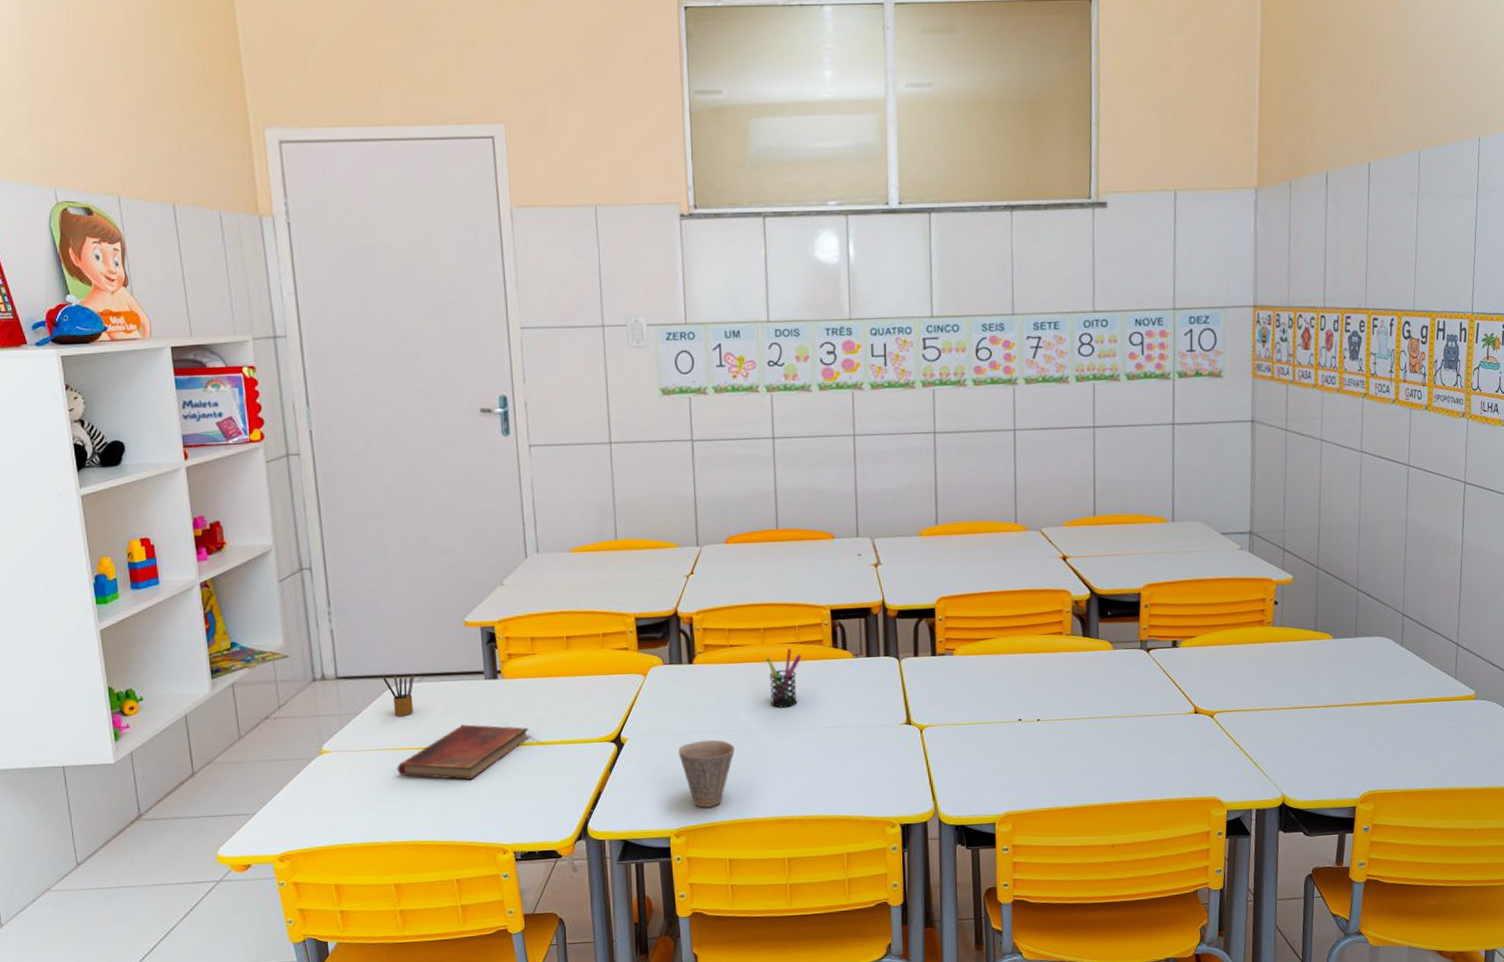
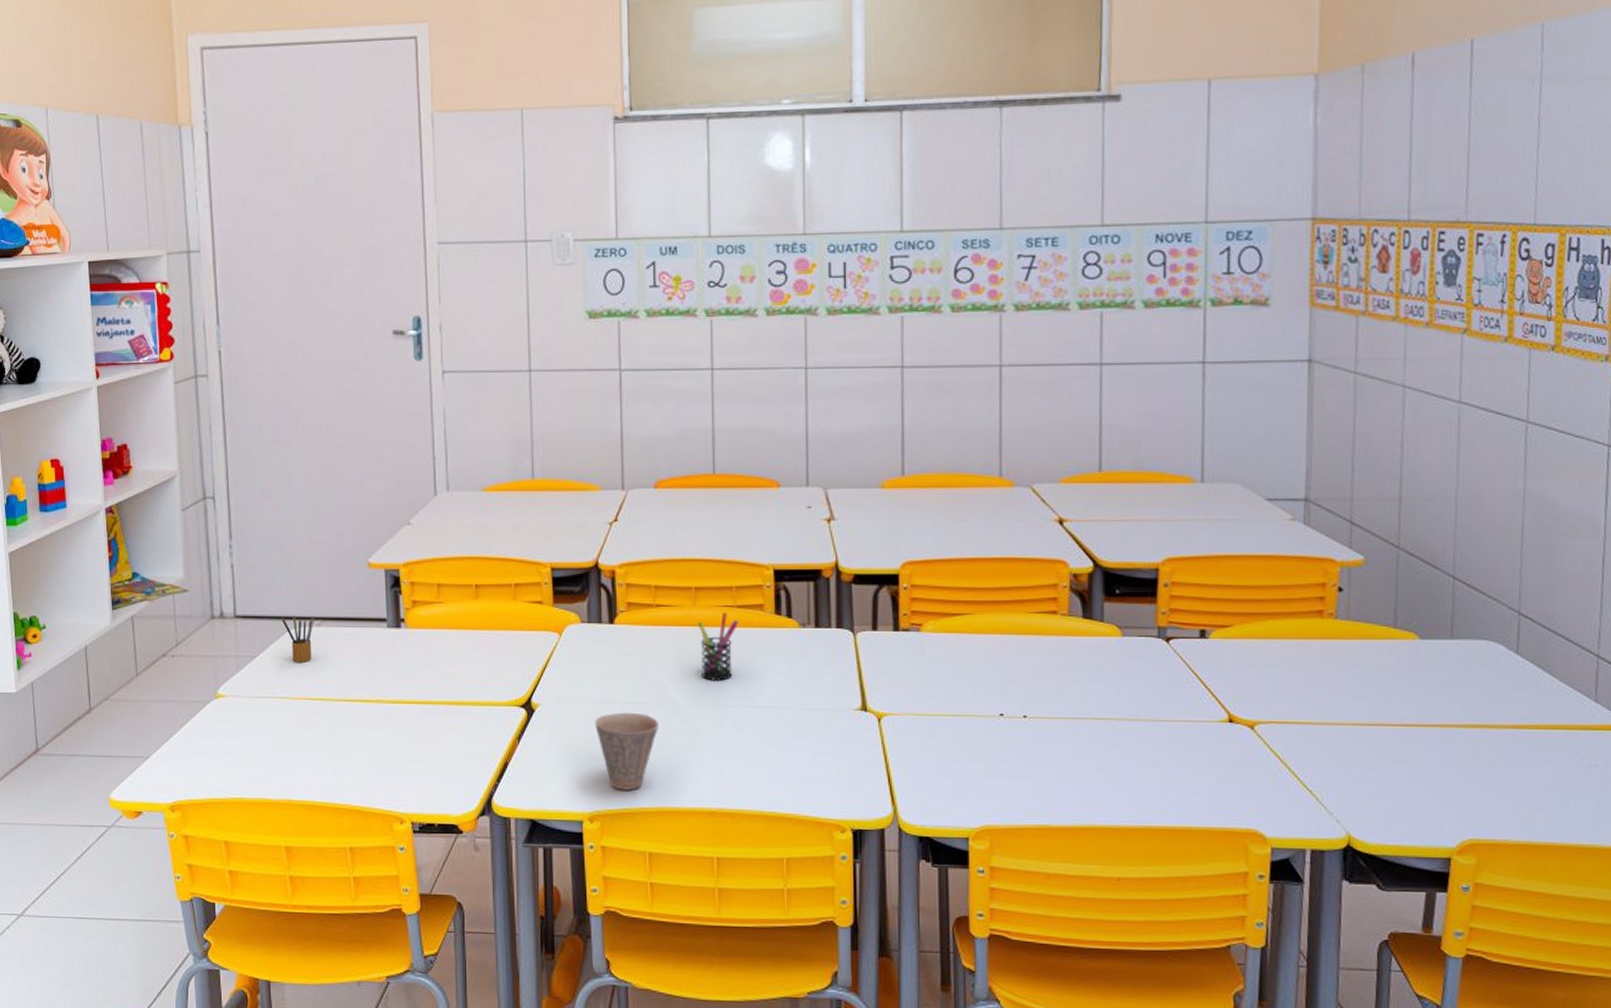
diary: present [397,724,529,780] -> none [292,676,432,737]

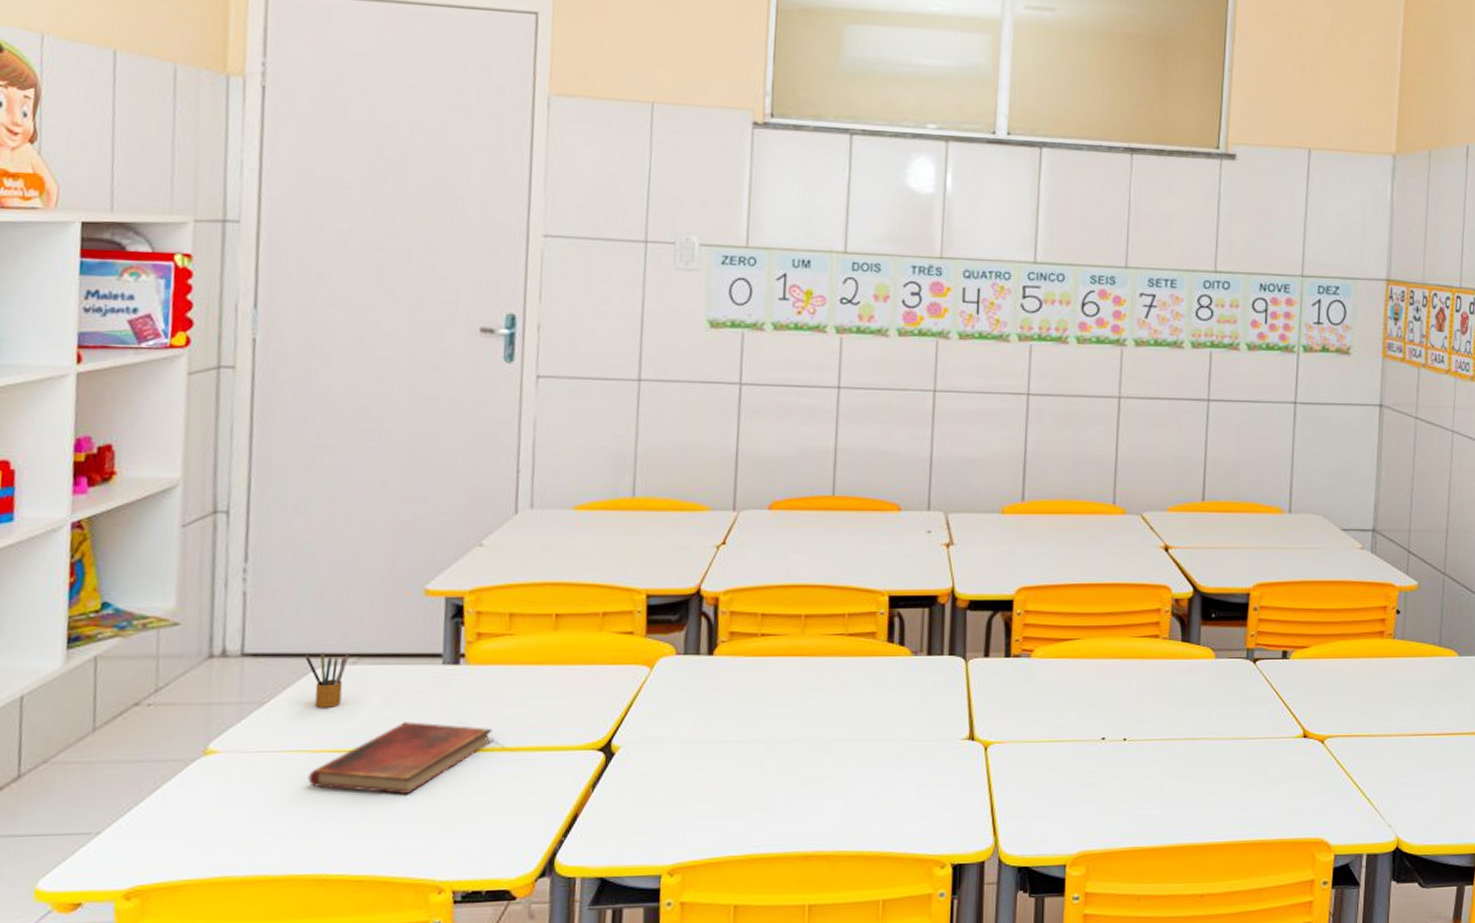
diary: none [292,676,432,737] -> present [308,722,493,794]
cup: present [595,712,658,790] -> none [683,751,755,838]
pen holder: present [697,612,738,681] -> none [804,641,849,714]

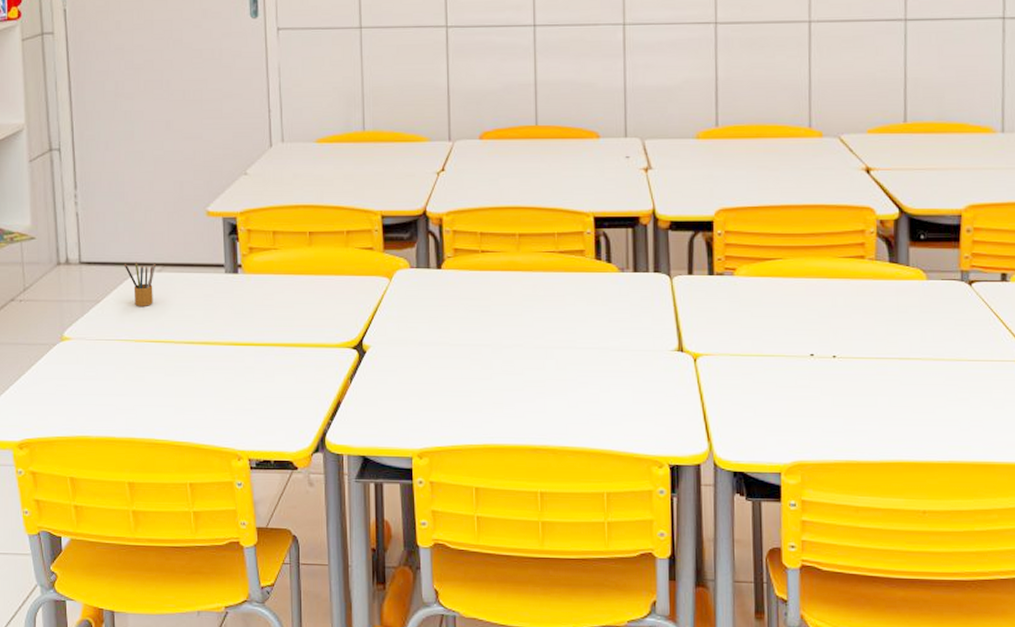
diary: present [308,722,493,794] -> none [135,319,268,378]

